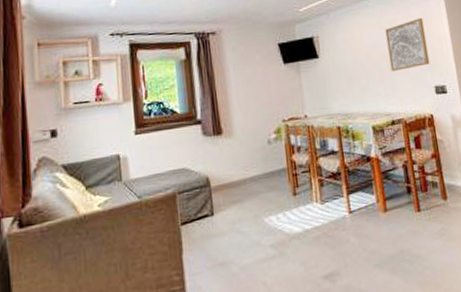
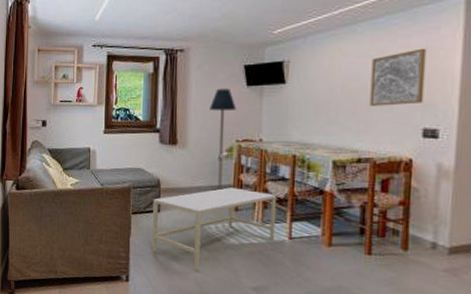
coffee table: none [203,169,337,273] -> present [152,187,277,270]
floor lamp: none [251,68,278,180] -> present [210,88,237,192]

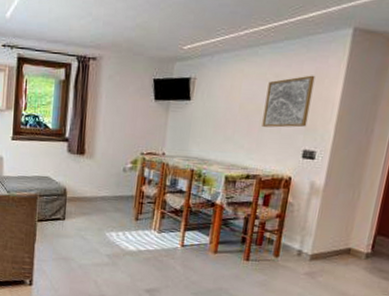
coffee table: present [152,187,277,270] -> none [56,198,174,274]
floor lamp: present [210,88,237,192] -> none [114,100,144,202]

